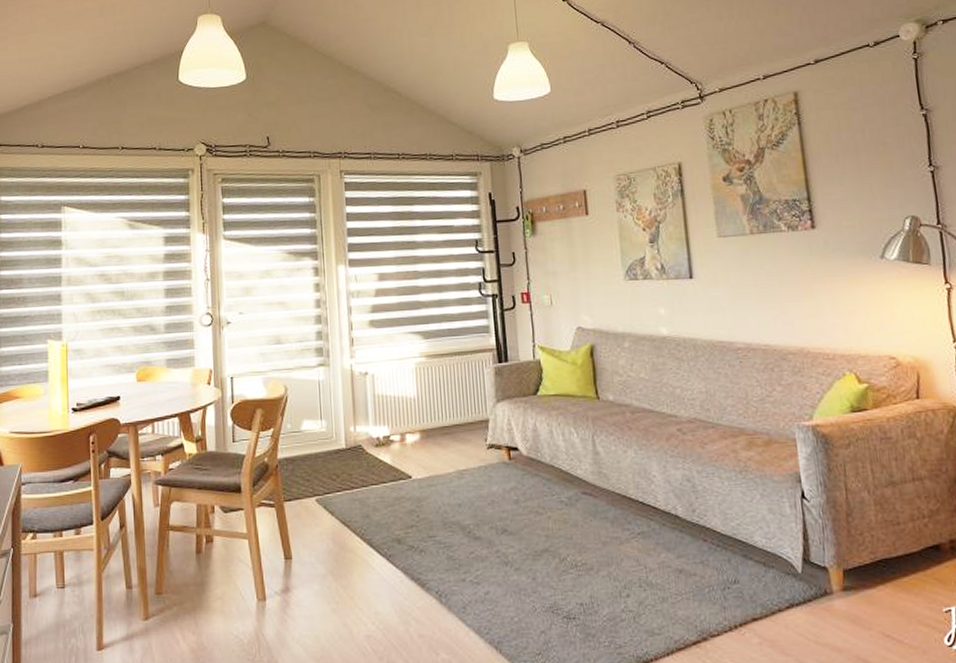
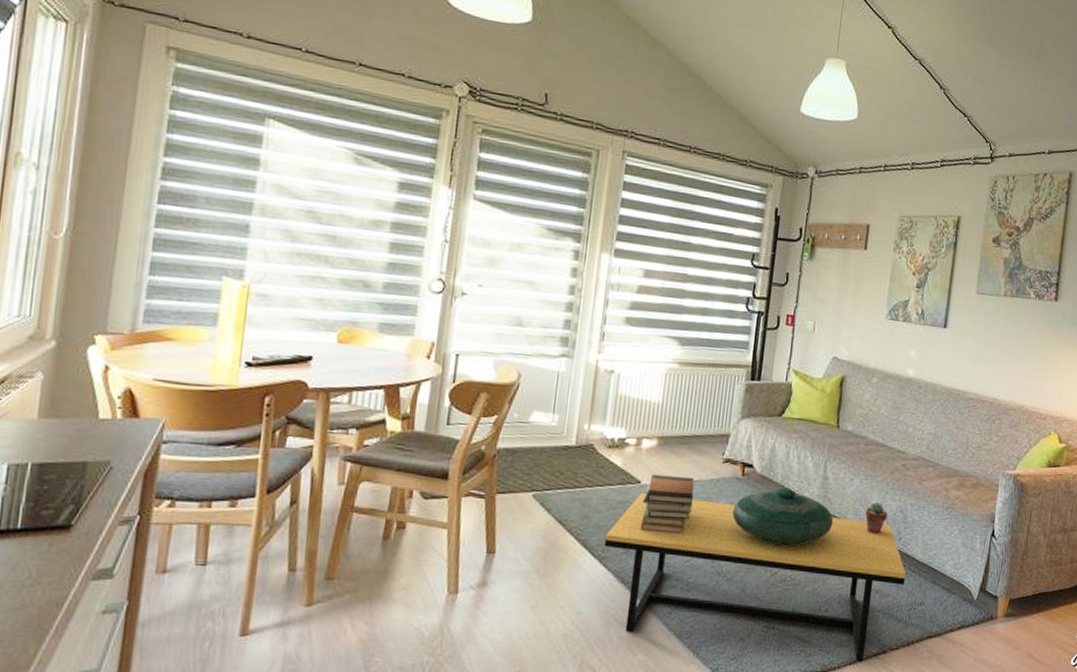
coffee table: none [388,487,711,652] -> present [604,492,906,662]
book stack: none [417,467,467,526] -> present [640,474,694,534]
decorative bowl: none [507,468,615,529] -> present [732,488,834,547]
potted succulent: none [647,473,674,508] -> present [864,502,888,535]

